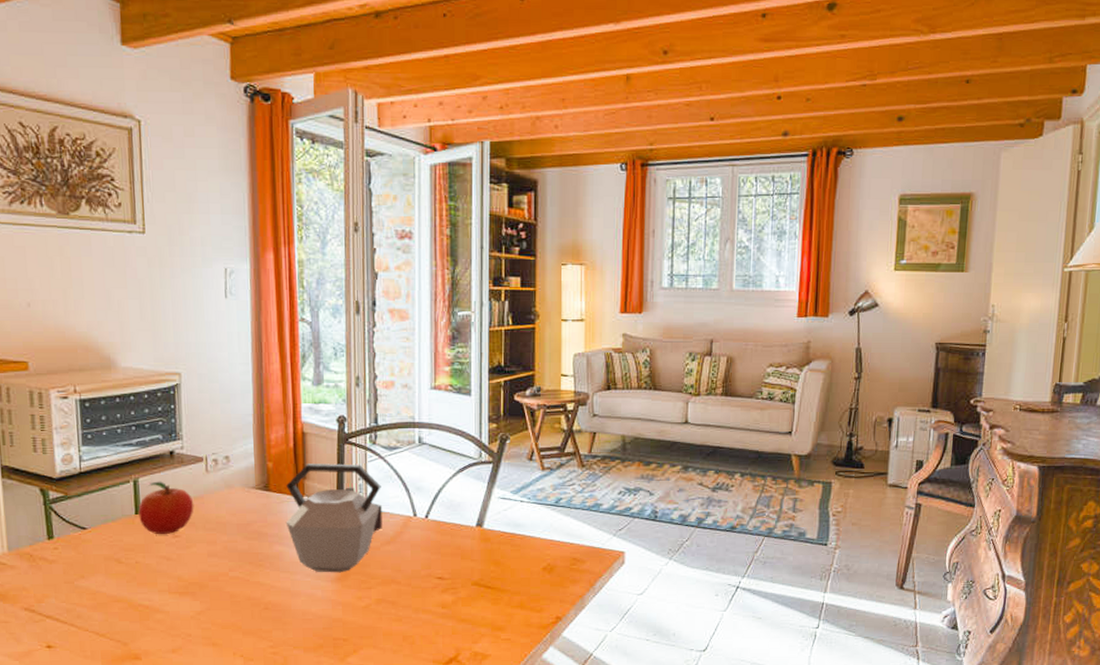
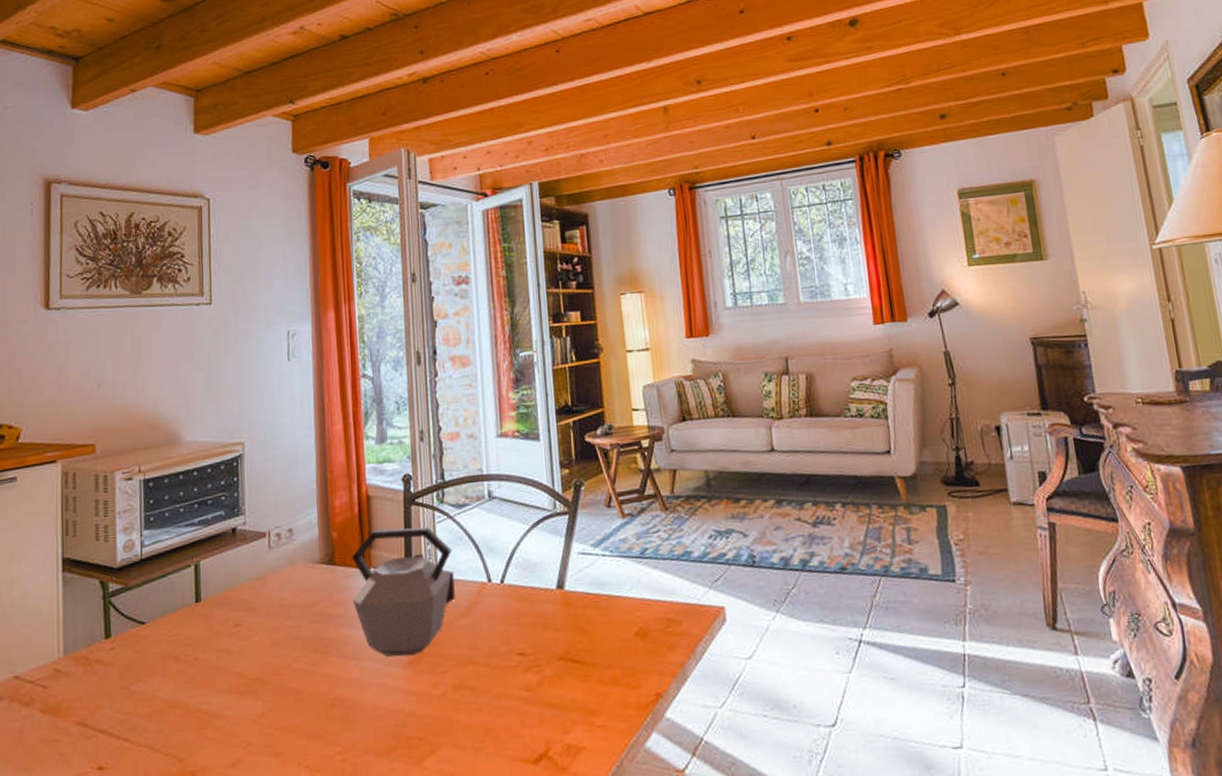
fruit: present [138,481,194,535] -> none [199,562,256,625]

